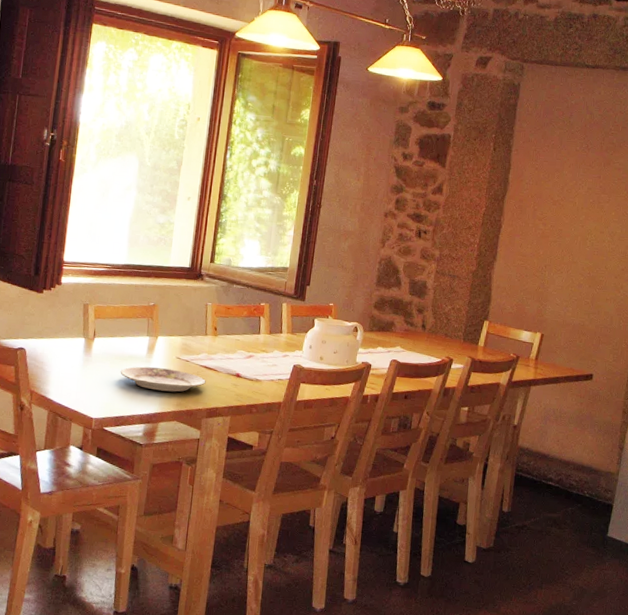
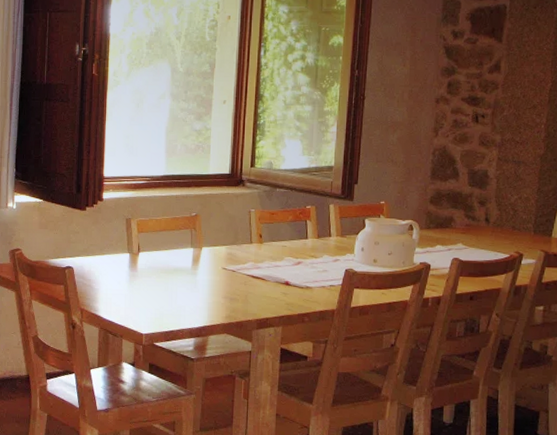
plate: present [120,366,206,392] -> none [166,279,254,304]

